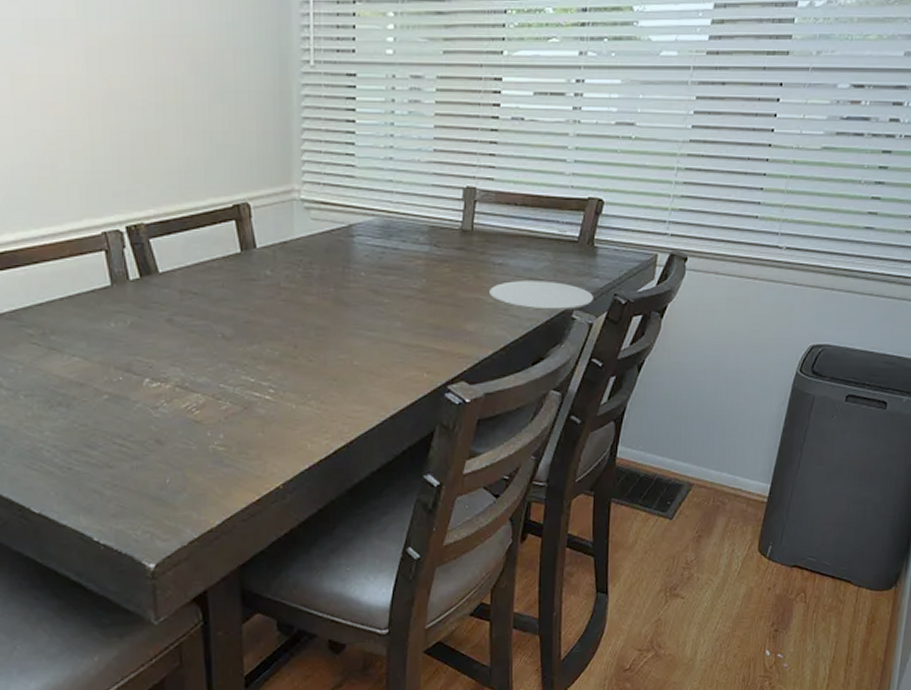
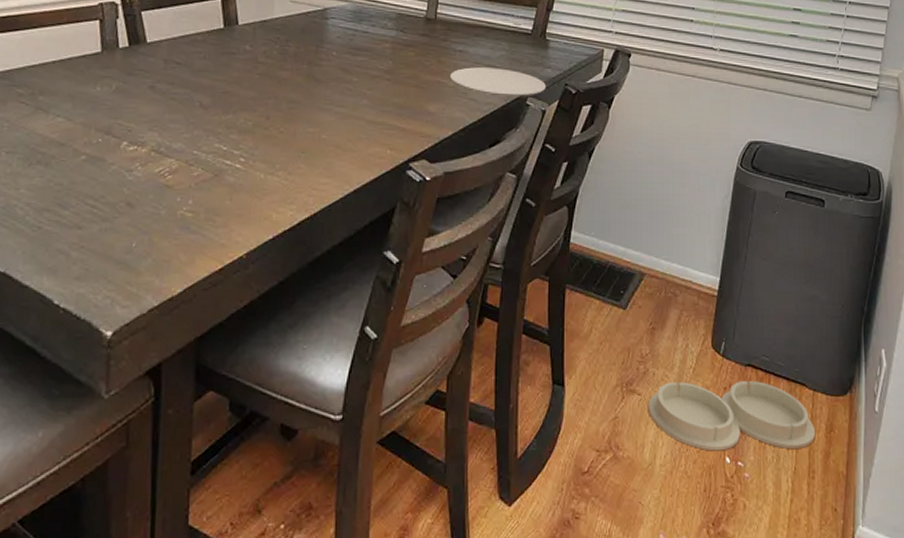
pet bowl: none [691,580,857,646] -> present [649,381,816,451]

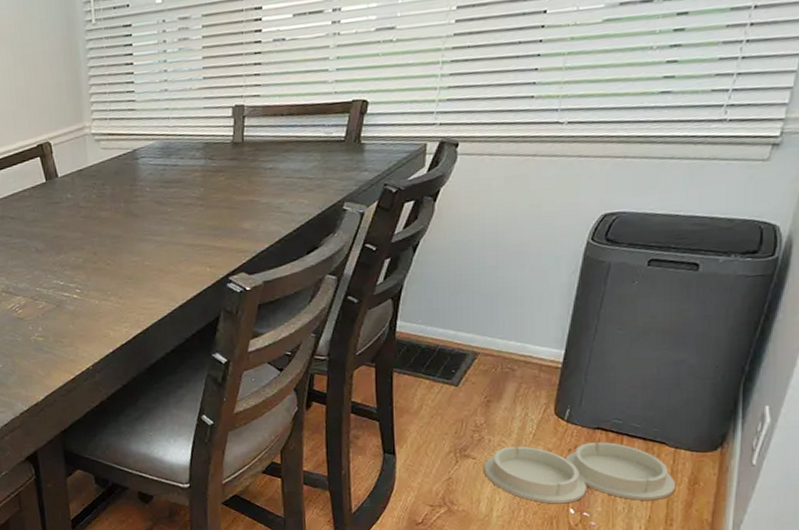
plate: present [450,67,546,97] -> none [262,178,363,206]

